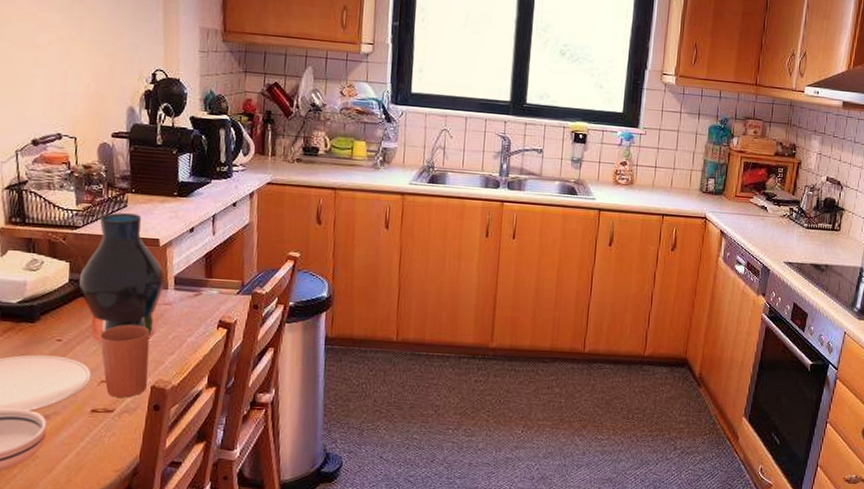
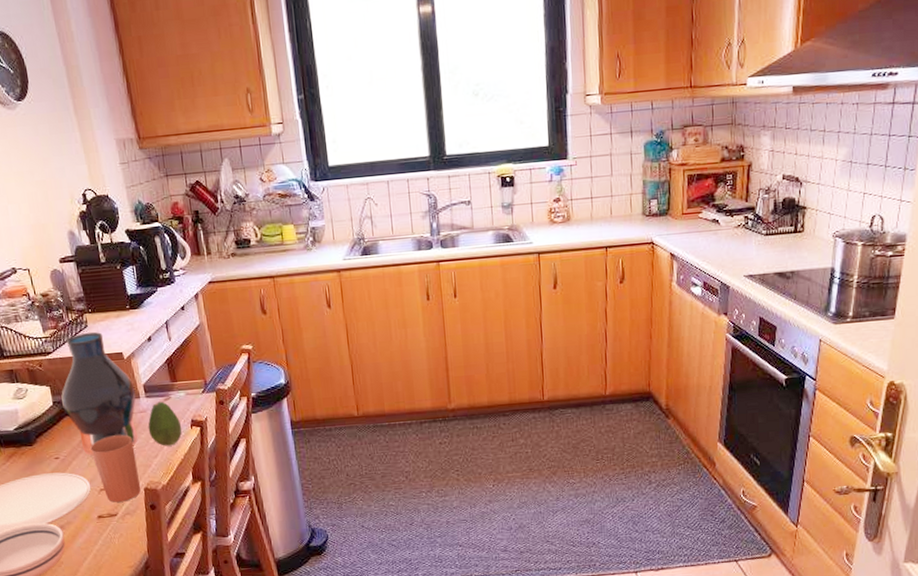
fruit: none [169,296,208,345] -> present [148,401,182,446]

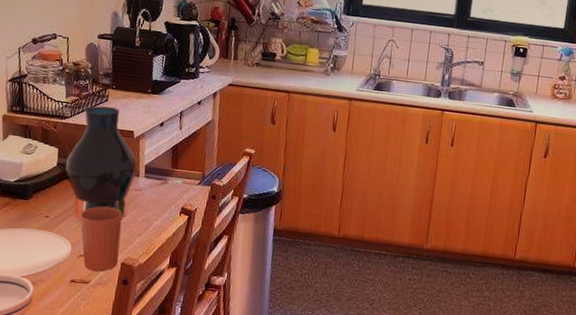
fruit: present [148,401,182,446] -> none [139,184,172,228]

